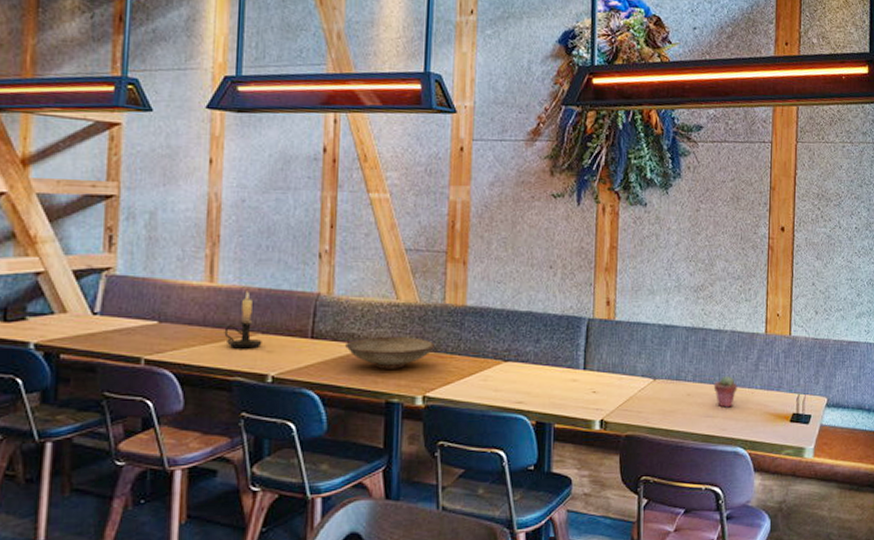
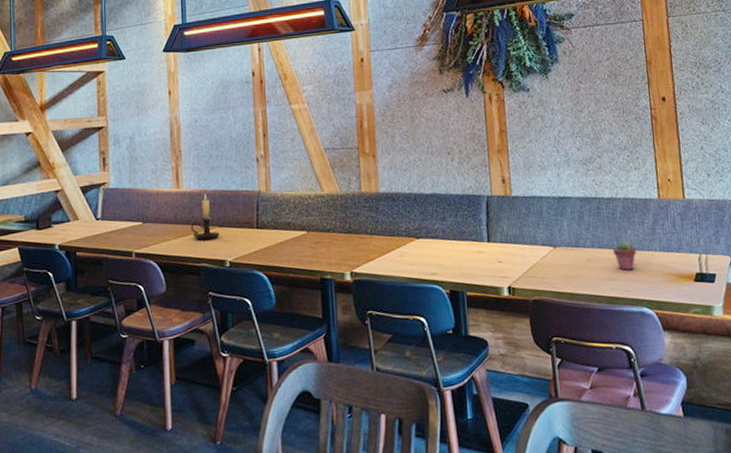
decorative bowl: present [344,337,436,369] -> none [283,222,357,251]

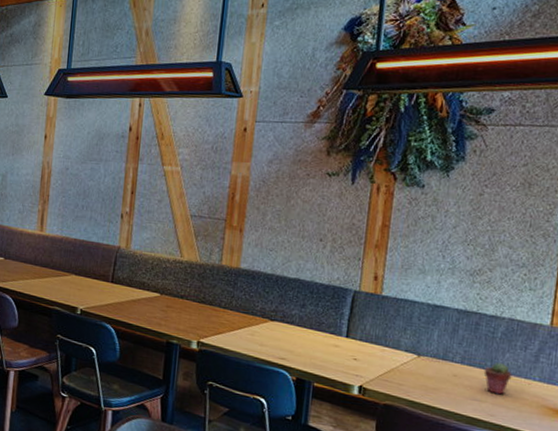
candle holder: present [190,193,220,241] -> none [48,240,75,286]

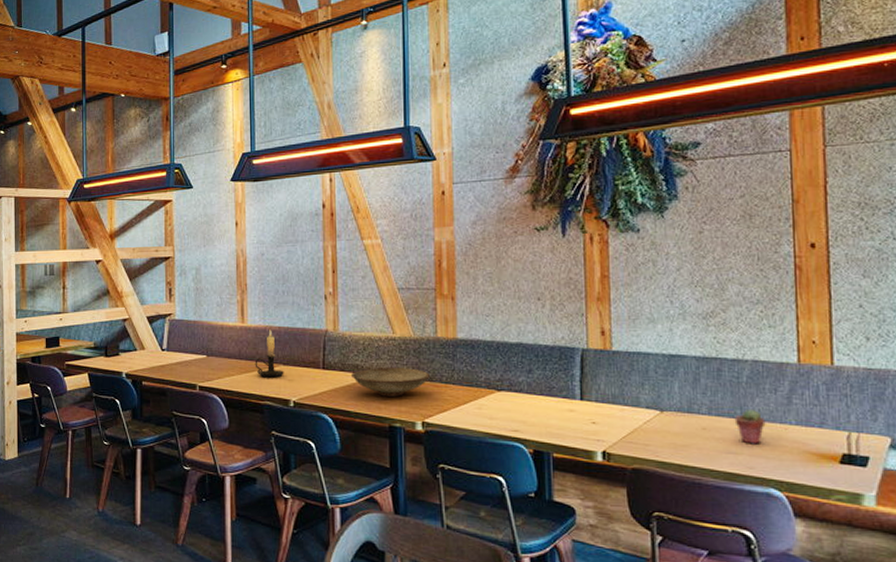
candle holder: none [48,240,75,286] -> present [255,329,284,378]
decorative bowl: none [136,287,211,316] -> present [350,368,431,397]

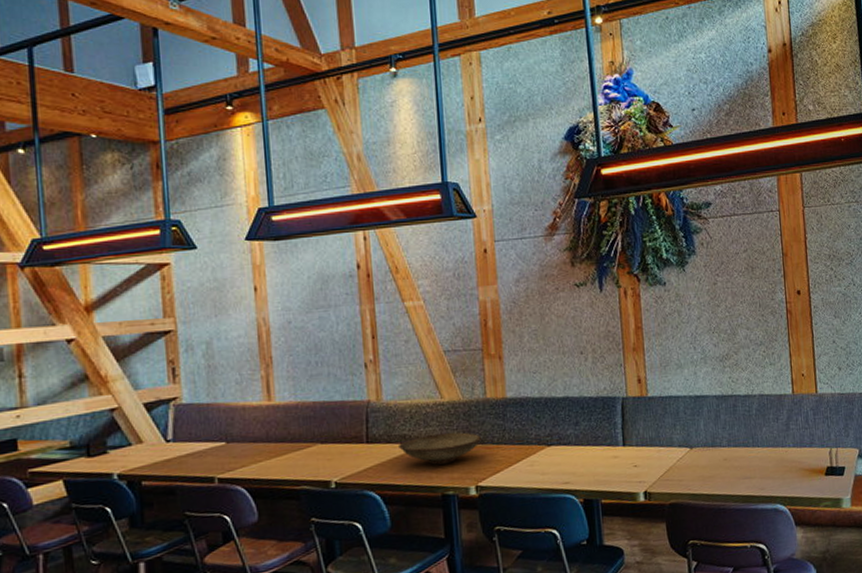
candle holder: present [255,329,284,378] -> none [286,405,323,460]
potted succulent: present [734,408,766,444] -> none [748,437,772,468]

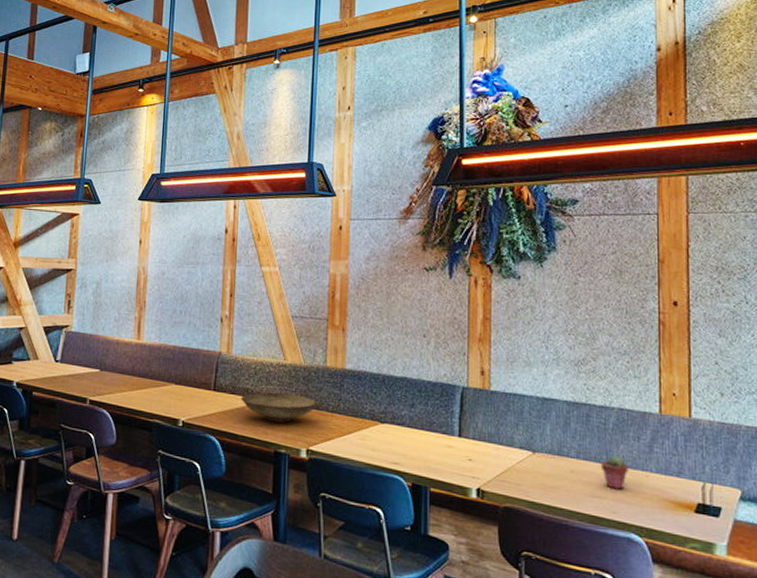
potted succulent: none [748,437,772,468] -> present [600,454,629,490]

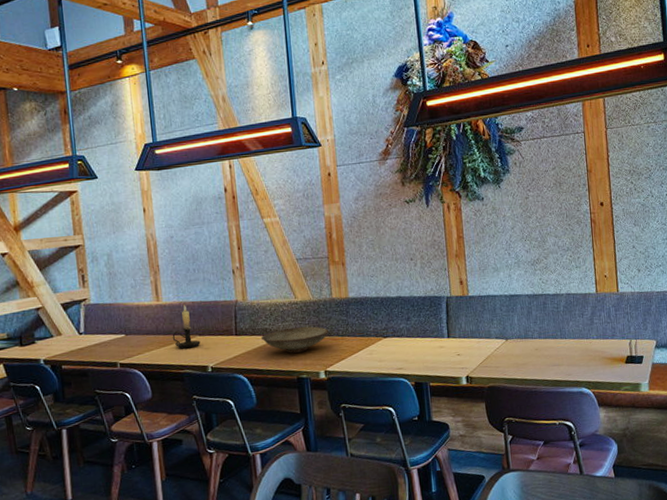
candle holder: none [147,348,176,397] -> present [172,305,201,349]
potted succulent: present [600,454,629,490] -> none [556,330,577,357]

